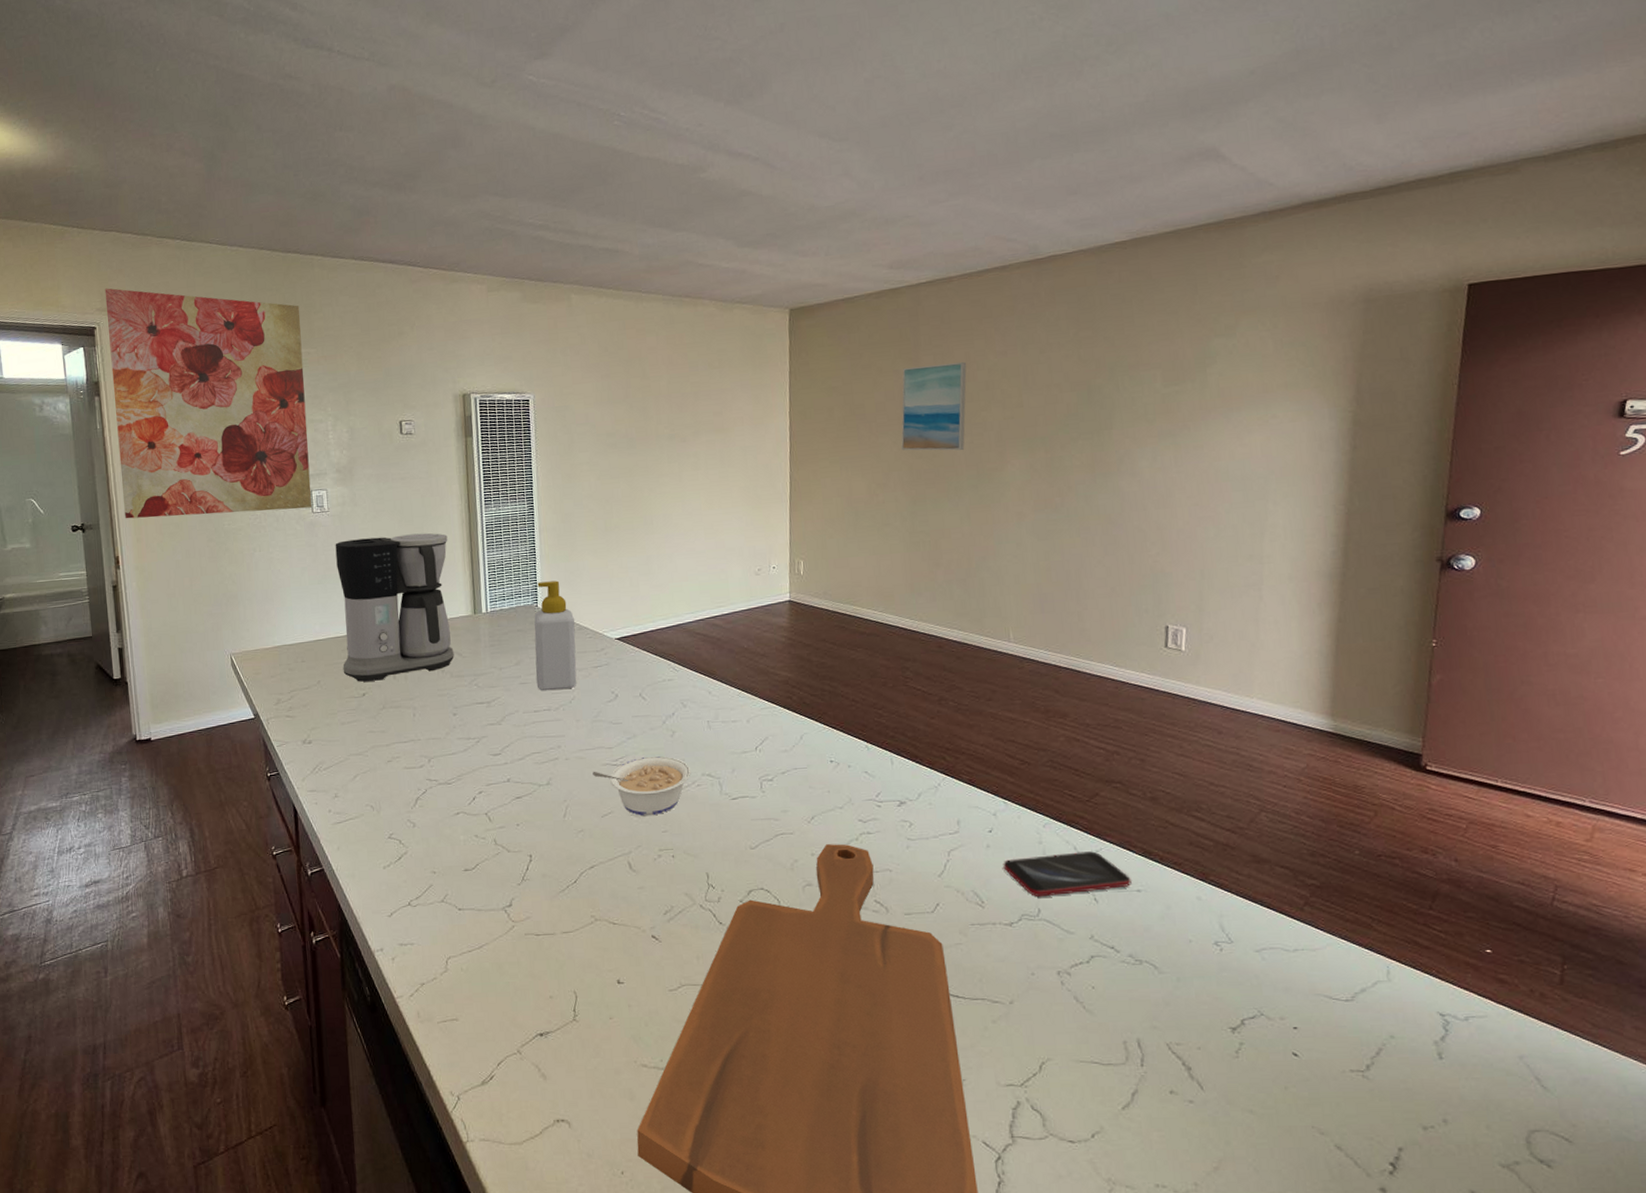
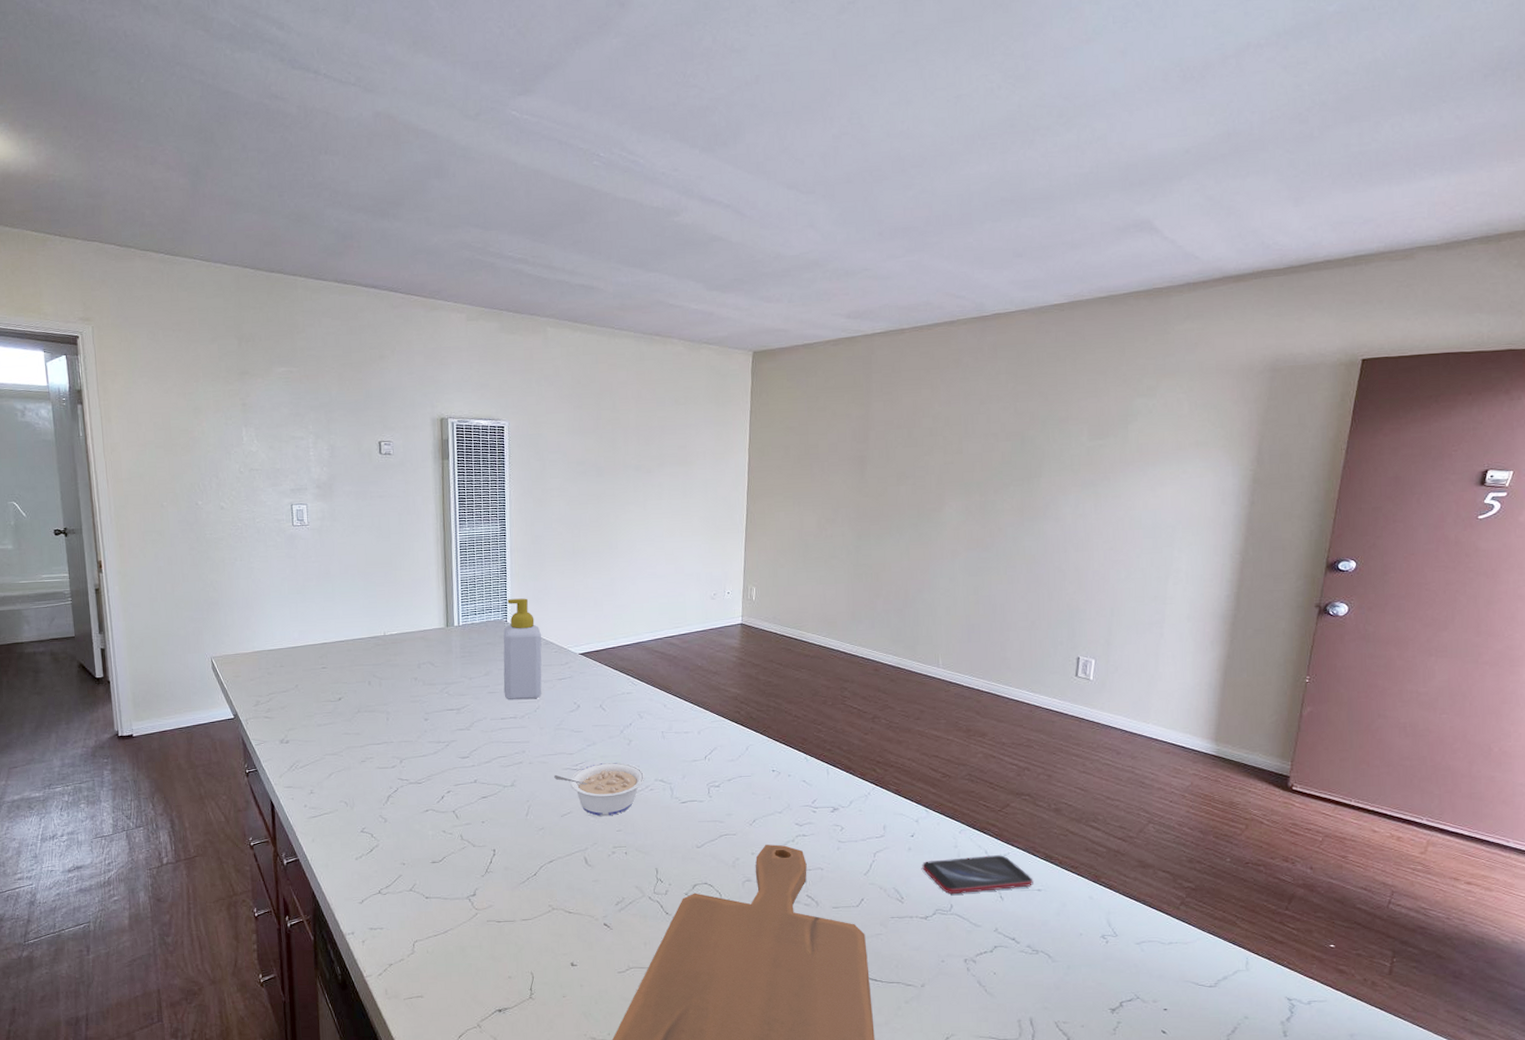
wall art: present [104,288,312,519] -> none [87,298,293,525]
coffee maker: present [335,533,454,682] -> none [314,549,427,687]
wall art: present [901,362,967,451] -> none [850,409,914,491]

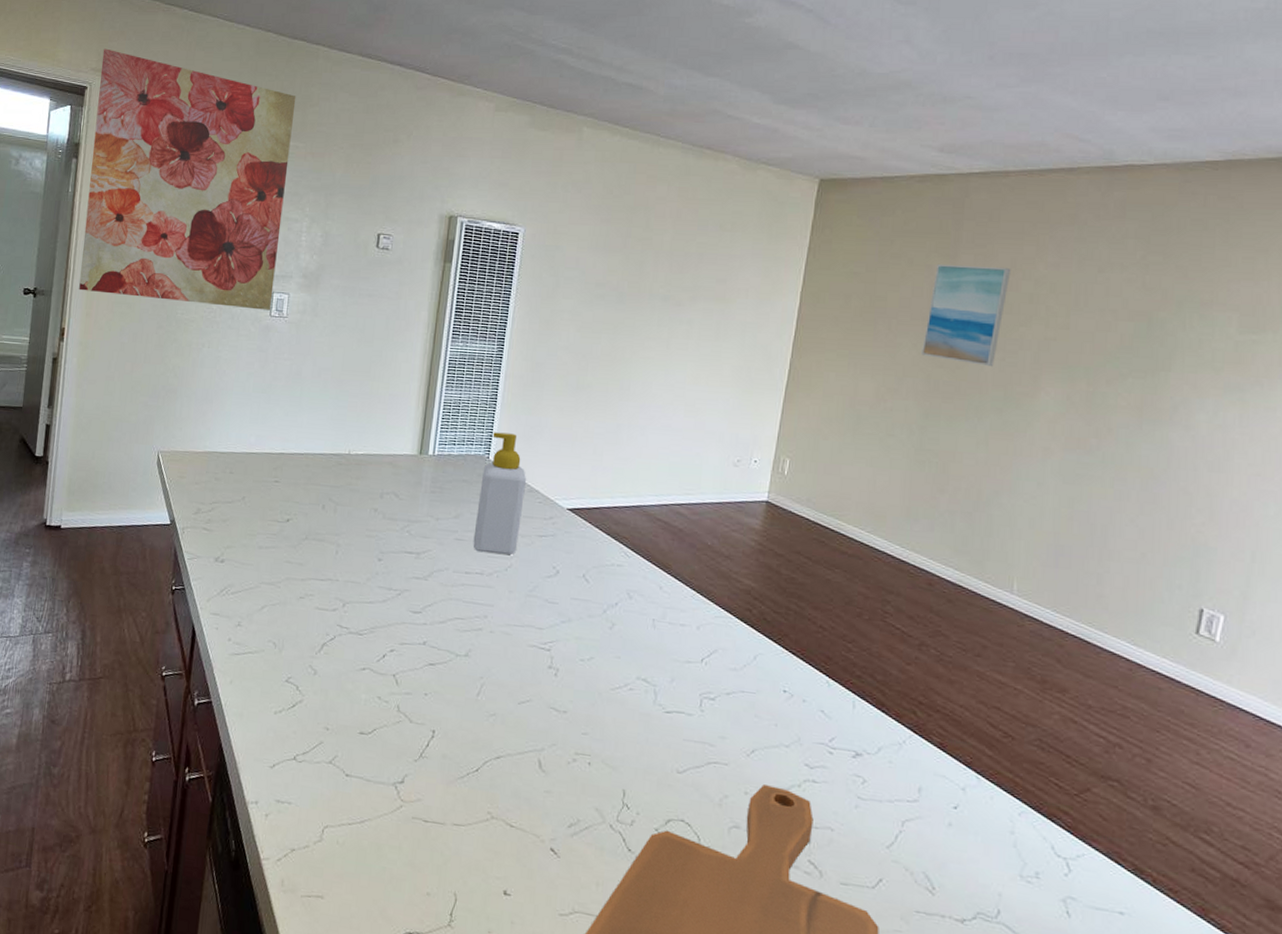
wall art: none [87,298,293,525] -> present [79,48,296,311]
legume: present [554,762,645,817] -> none [516,645,626,714]
wall art: none [850,409,914,491] -> present [921,263,1012,366]
smartphone: present [922,855,1033,895] -> none [964,844,1114,907]

